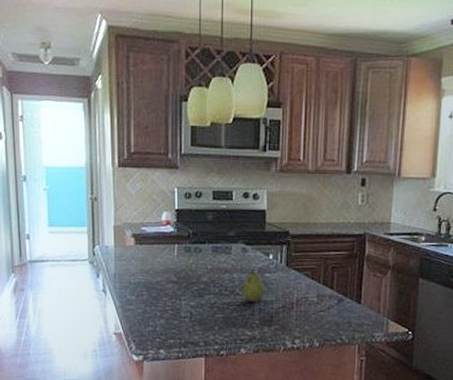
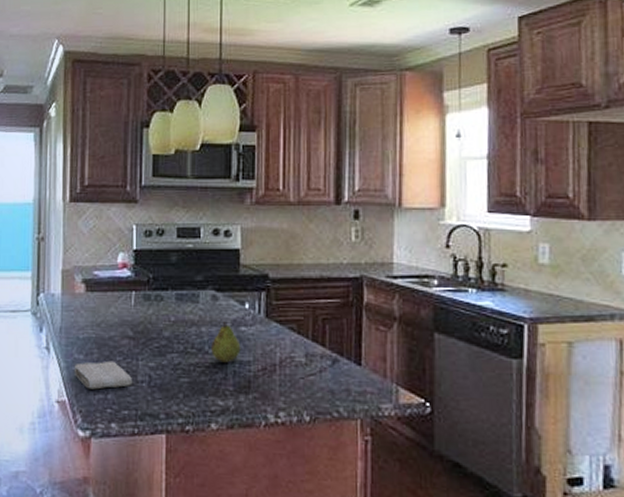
washcloth: none [127,301,177,324] -> present [73,360,133,390]

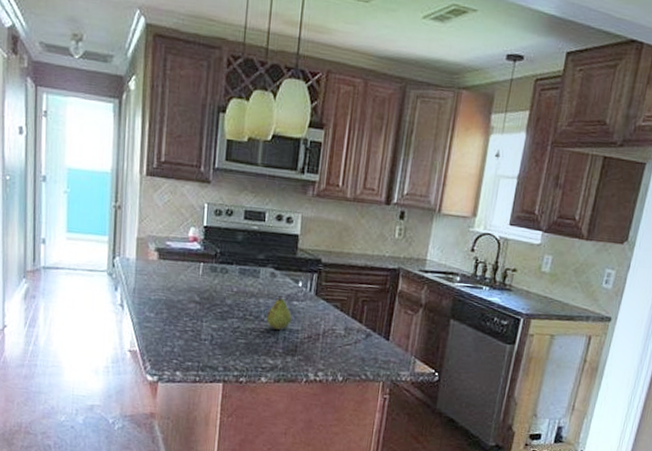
washcloth: present [73,360,133,390] -> none [145,320,197,344]

